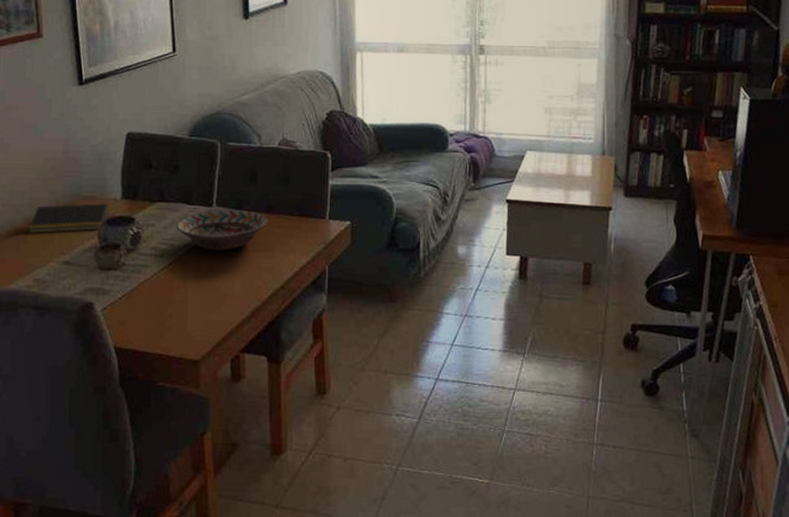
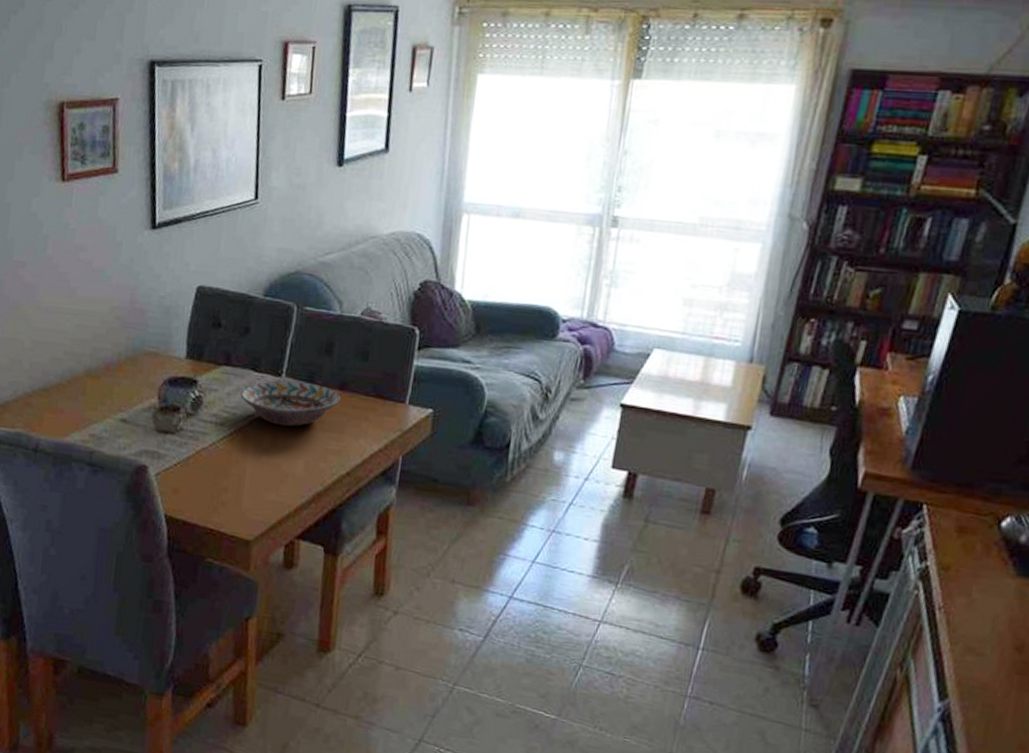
notepad: present [28,203,108,233] -> none [88,357,171,390]

